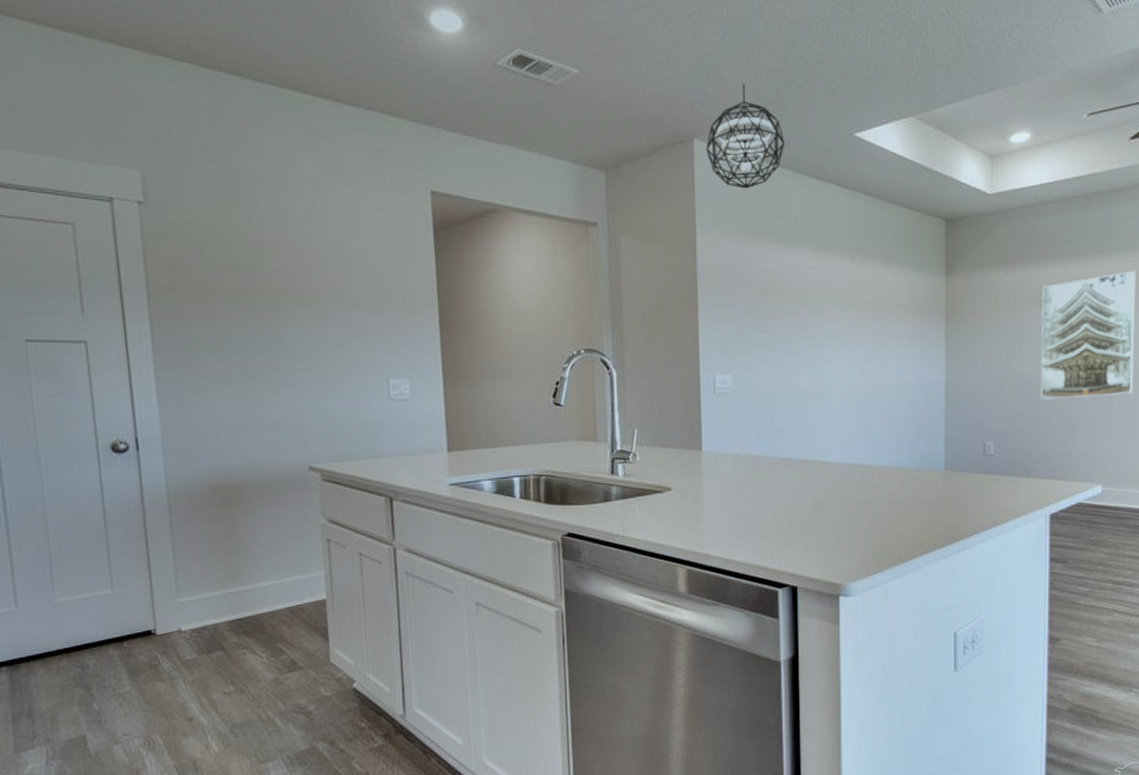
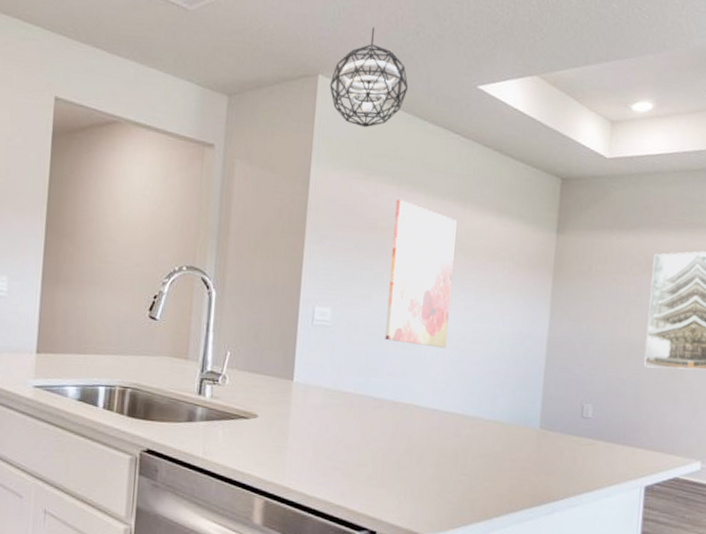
wall art: none [785,258,847,403] -> present [385,199,457,349]

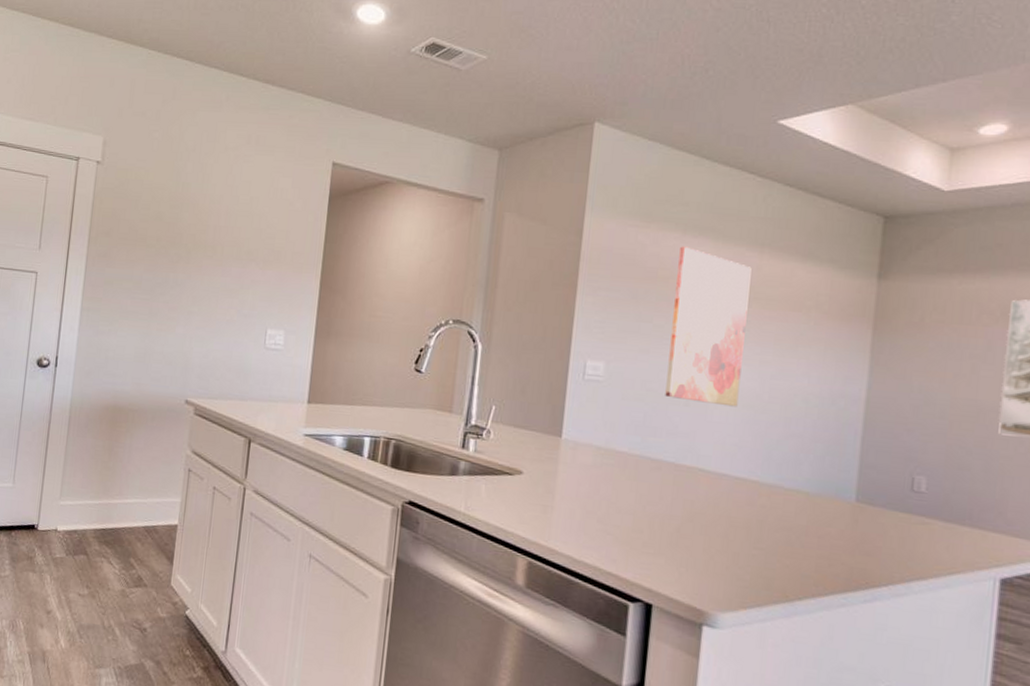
pendant light: present [329,27,409,128] -> none [606,69,696,173]

